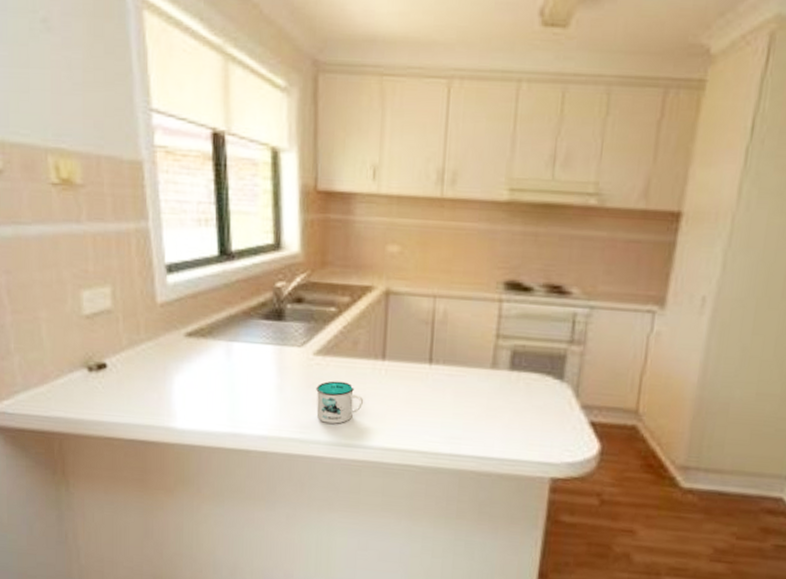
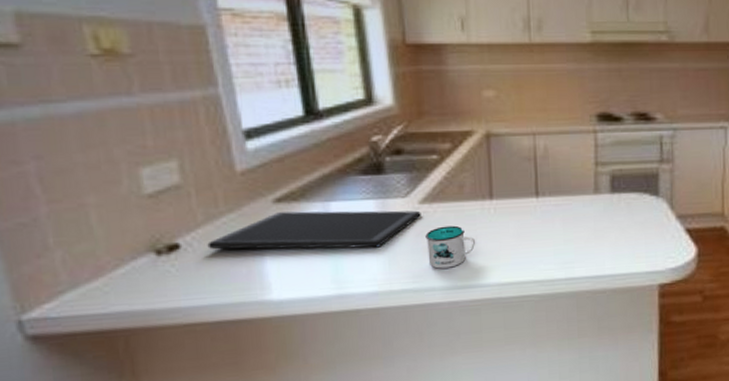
cutting board: none [128,346,315,393] -> present [207,210,421,250]

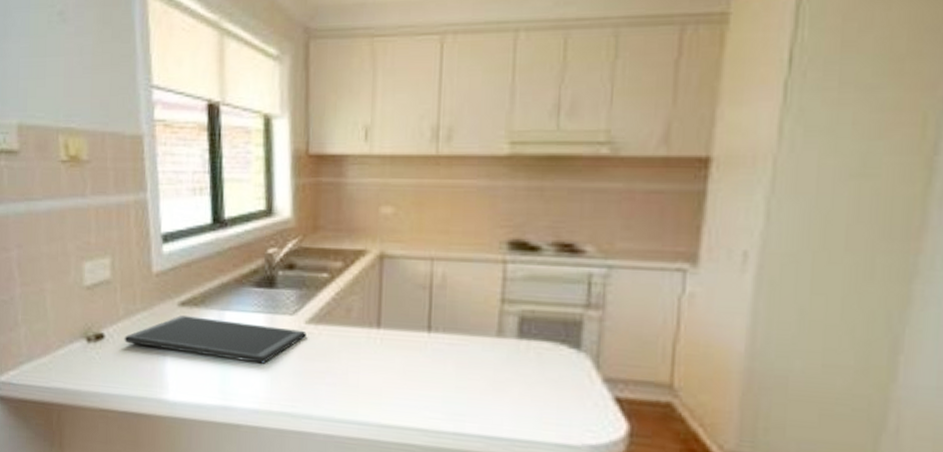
mug: present [425,225,476,269] -> none [308,351,359,398]

